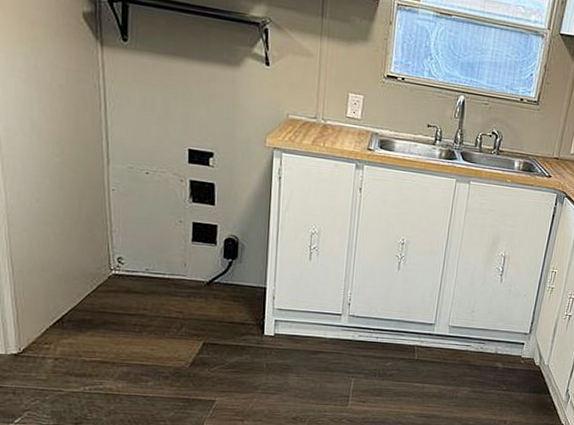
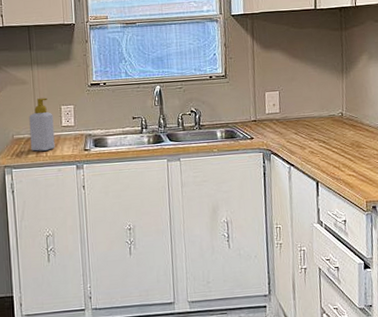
soap bottle: none [307,77,338,141] -> present [29,97,55,151]

